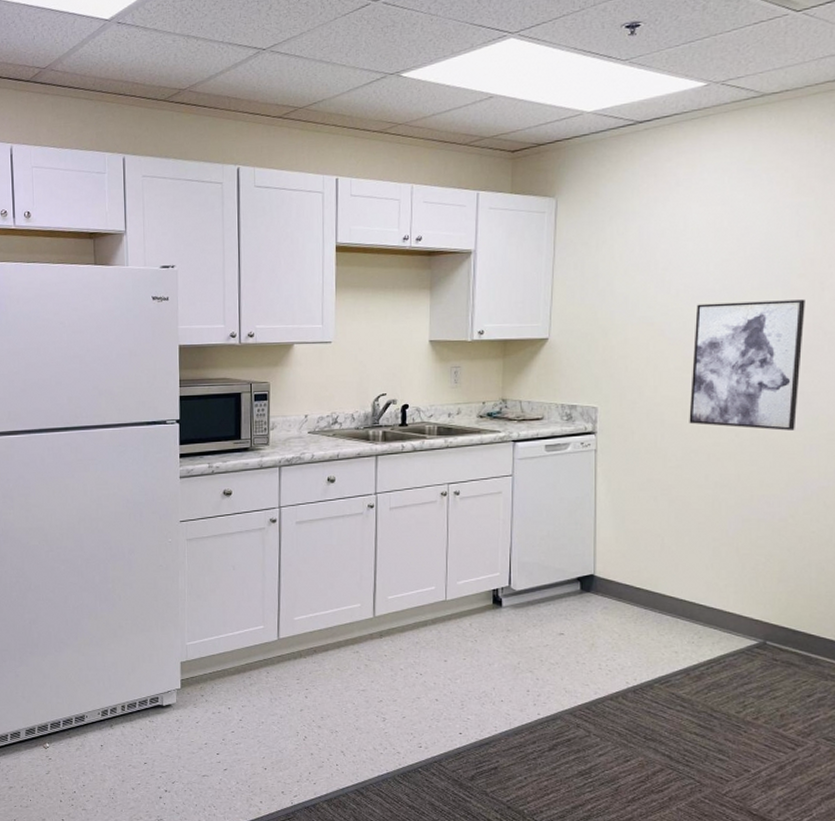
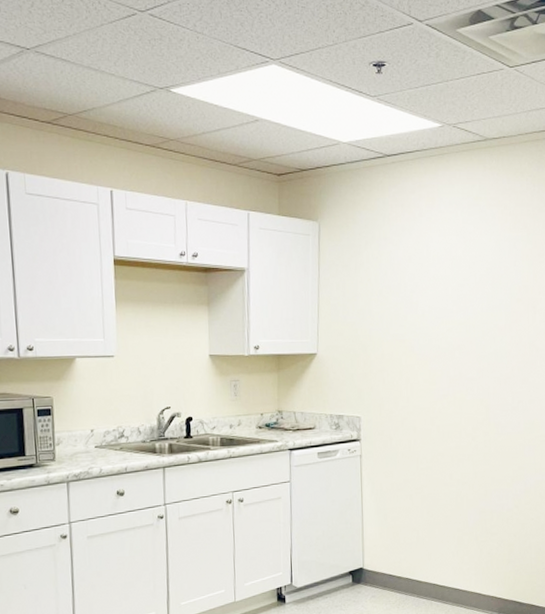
wall art: present [689,299,805,431] -> none [435,321,522,434]

